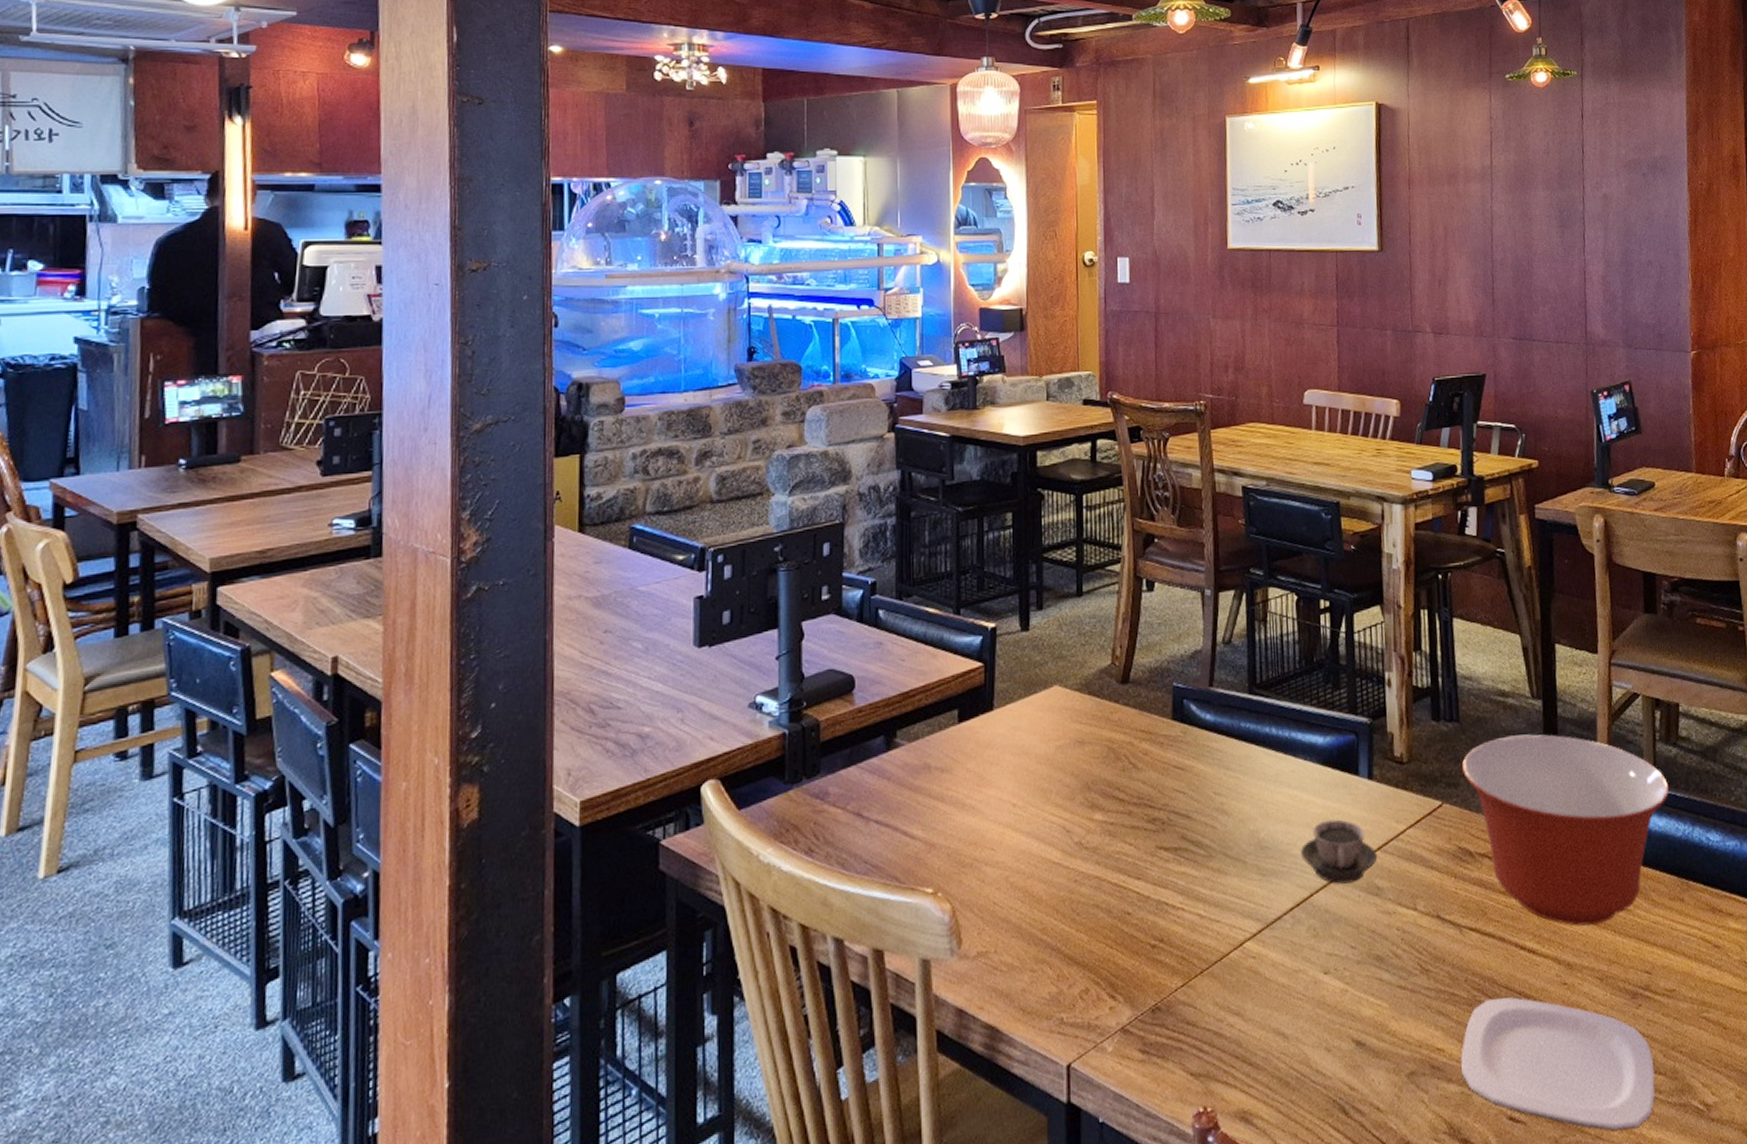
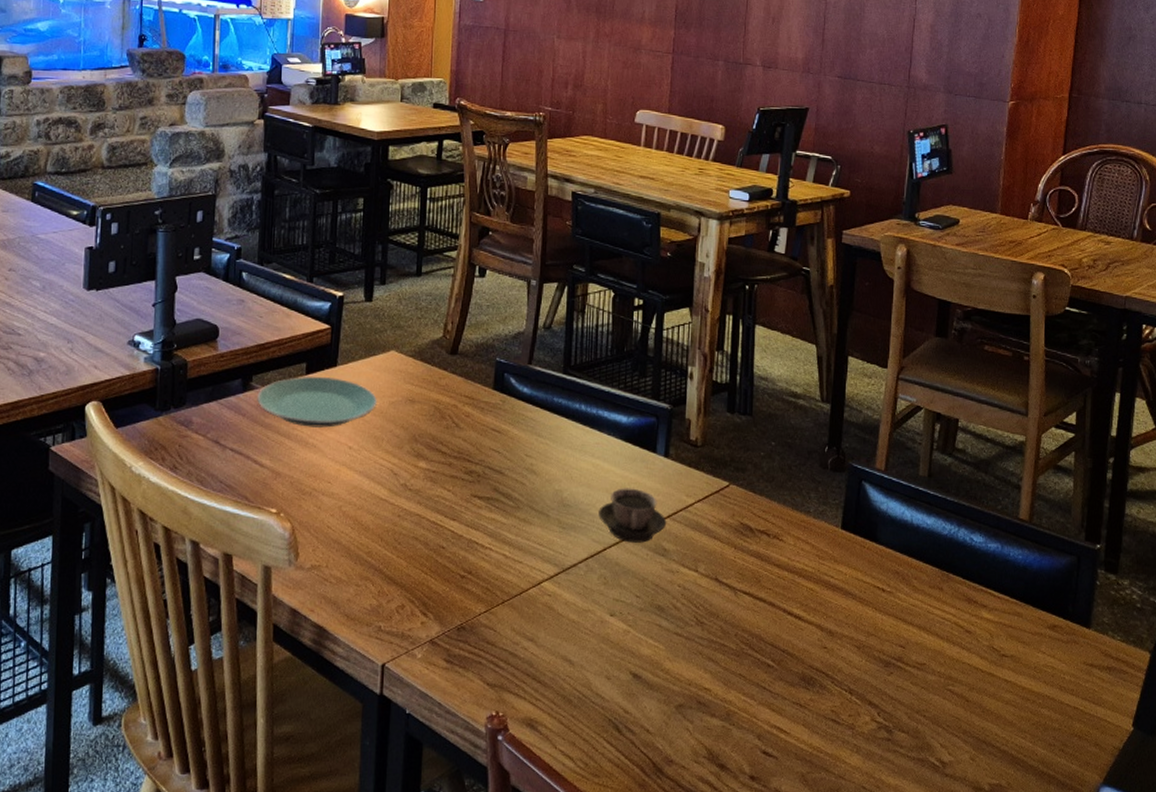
plate: none [903,723,1042,786] -> present [257,376,377,428]
mixing bowl: present [1461,734,1670,926] -> none [750,432,941,601]
plate: present [1461,997,1655,1132] -> none [725,653,898,774]

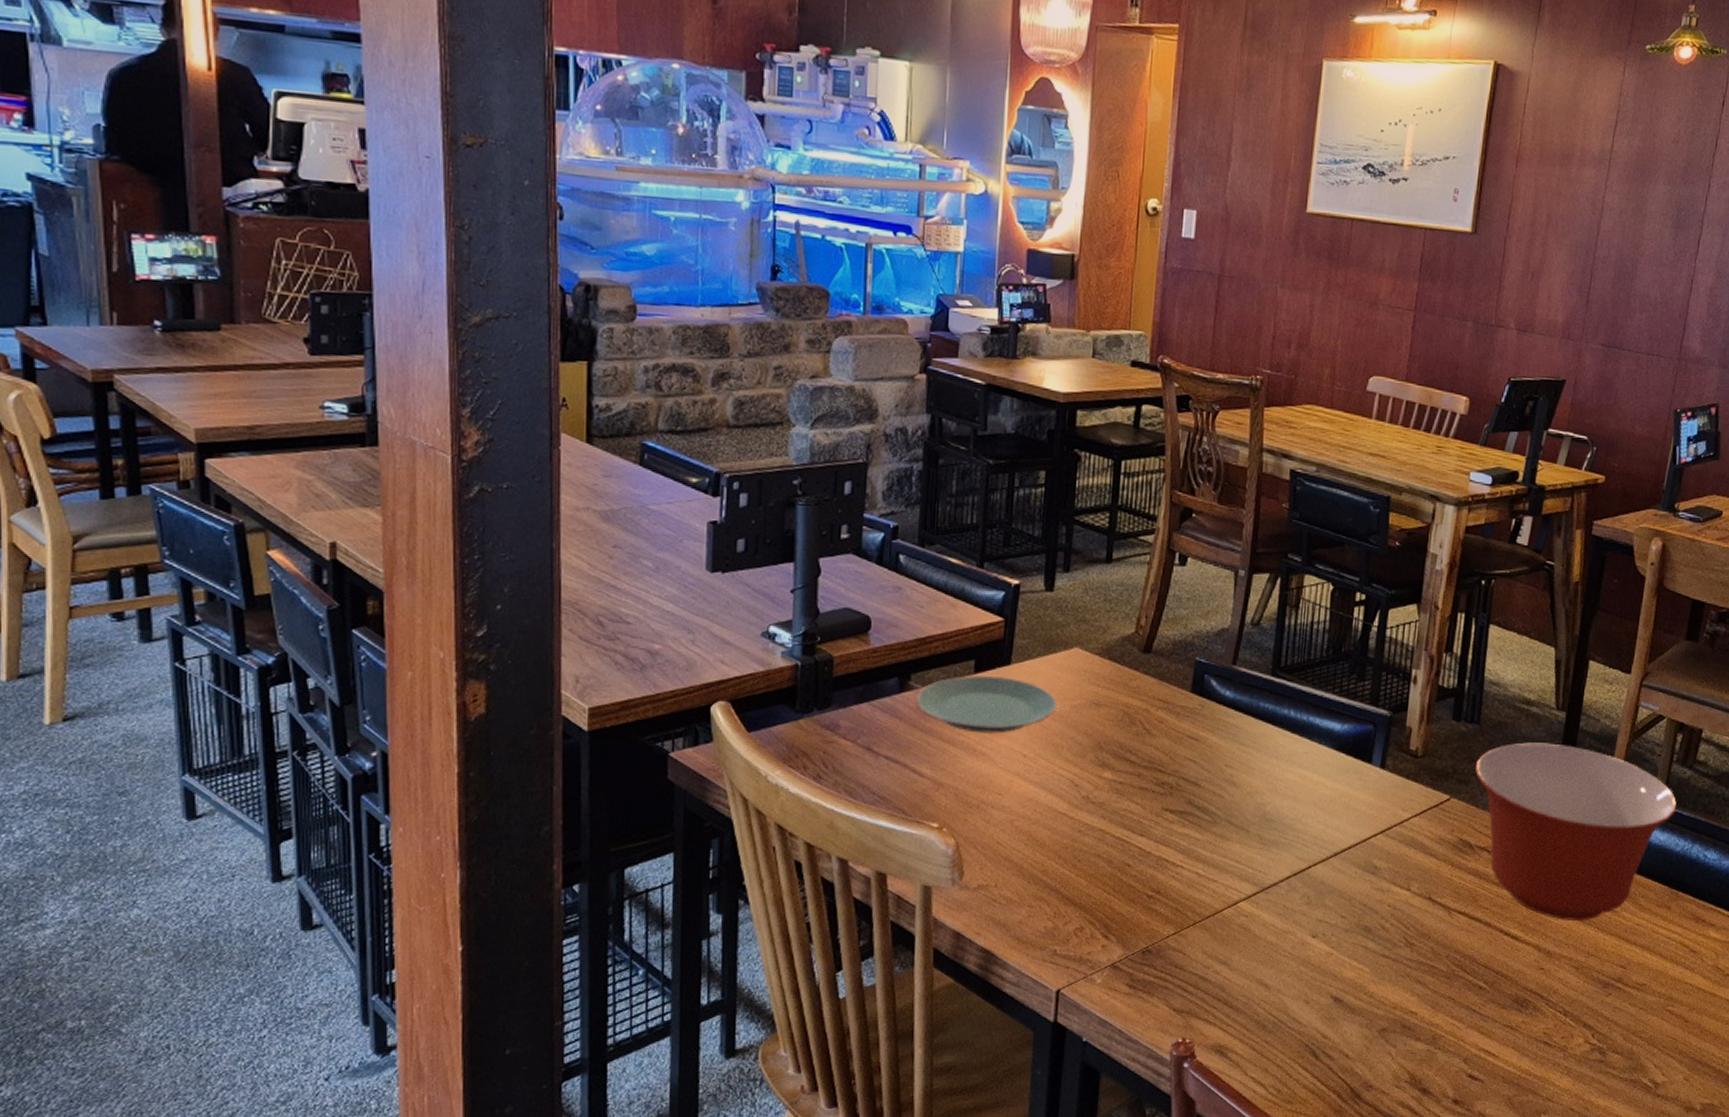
cup: present [598,488,667,543] -> none [1304,801,1380,860]
mixing bowl: none [750,432,941,601] -> present [1474,742,1678,920]

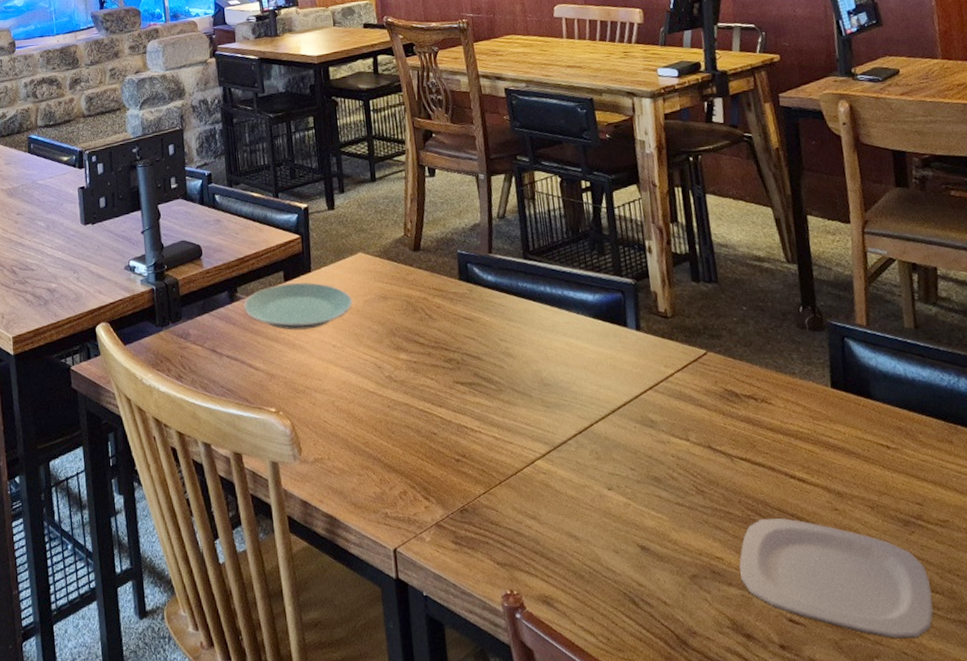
plate: none [1430,975,1613,1096] -> present [739,518,933,639]
mixing bowl: present [1474,742,1678,920] -> none [722,294,932,461]

